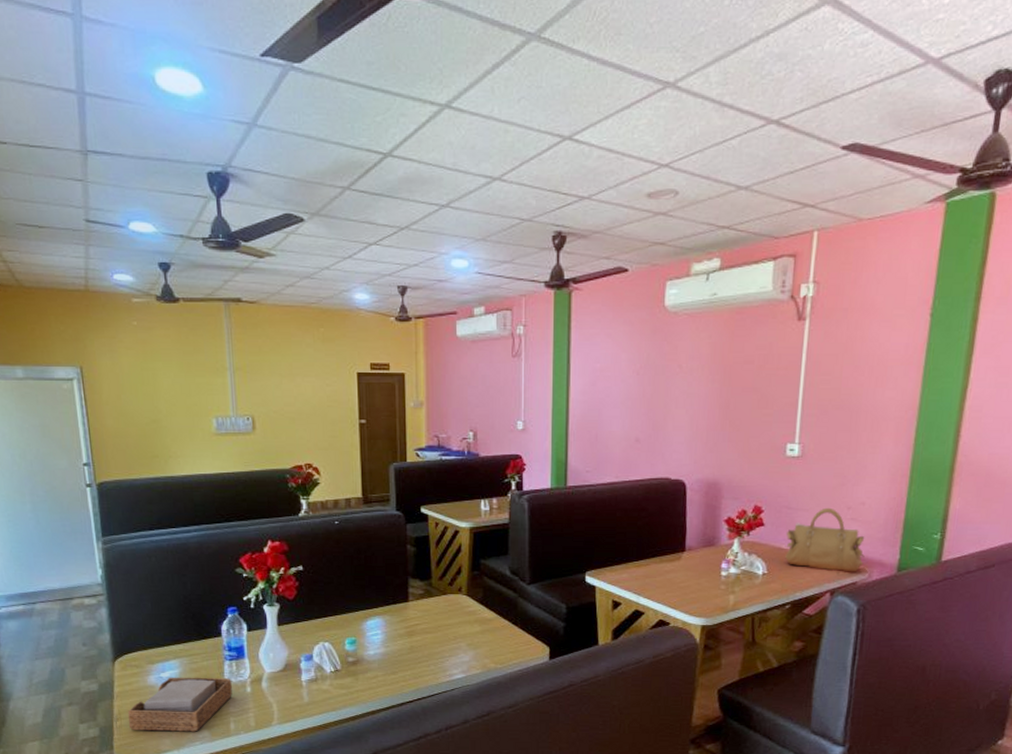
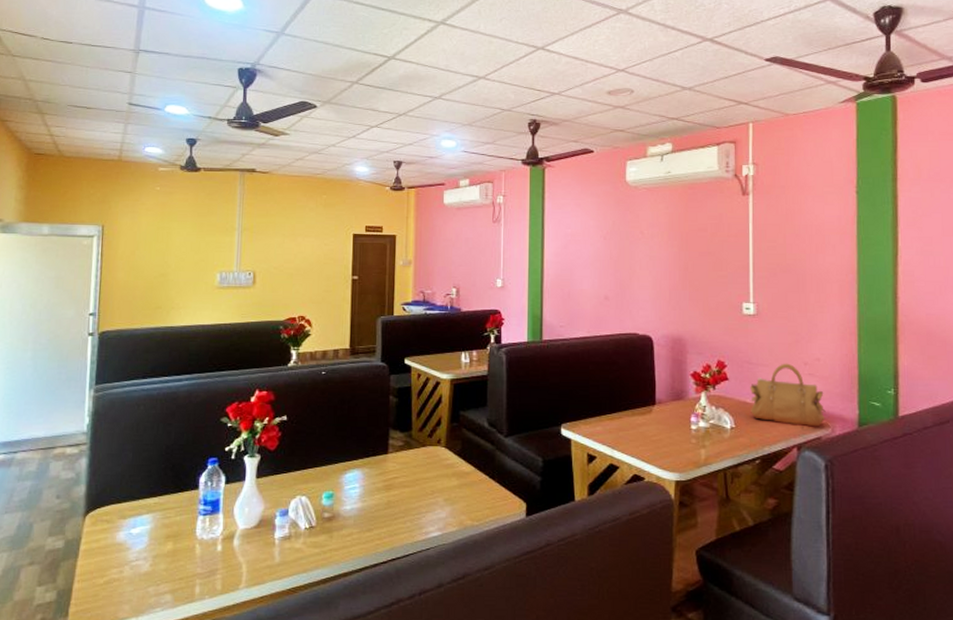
napkin holder: present [128,677,232,732] -> none [88,533,203,596]

